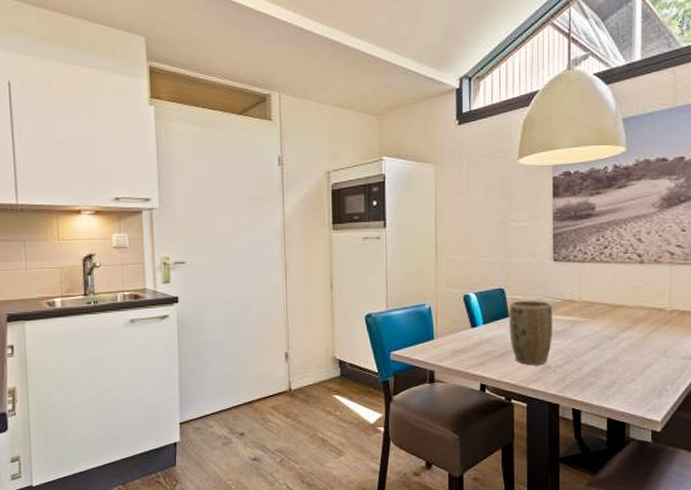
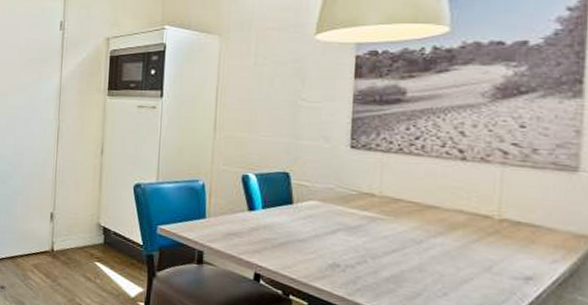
plant pot: present [509,301,553,366] -> none [292,187,346,262]

